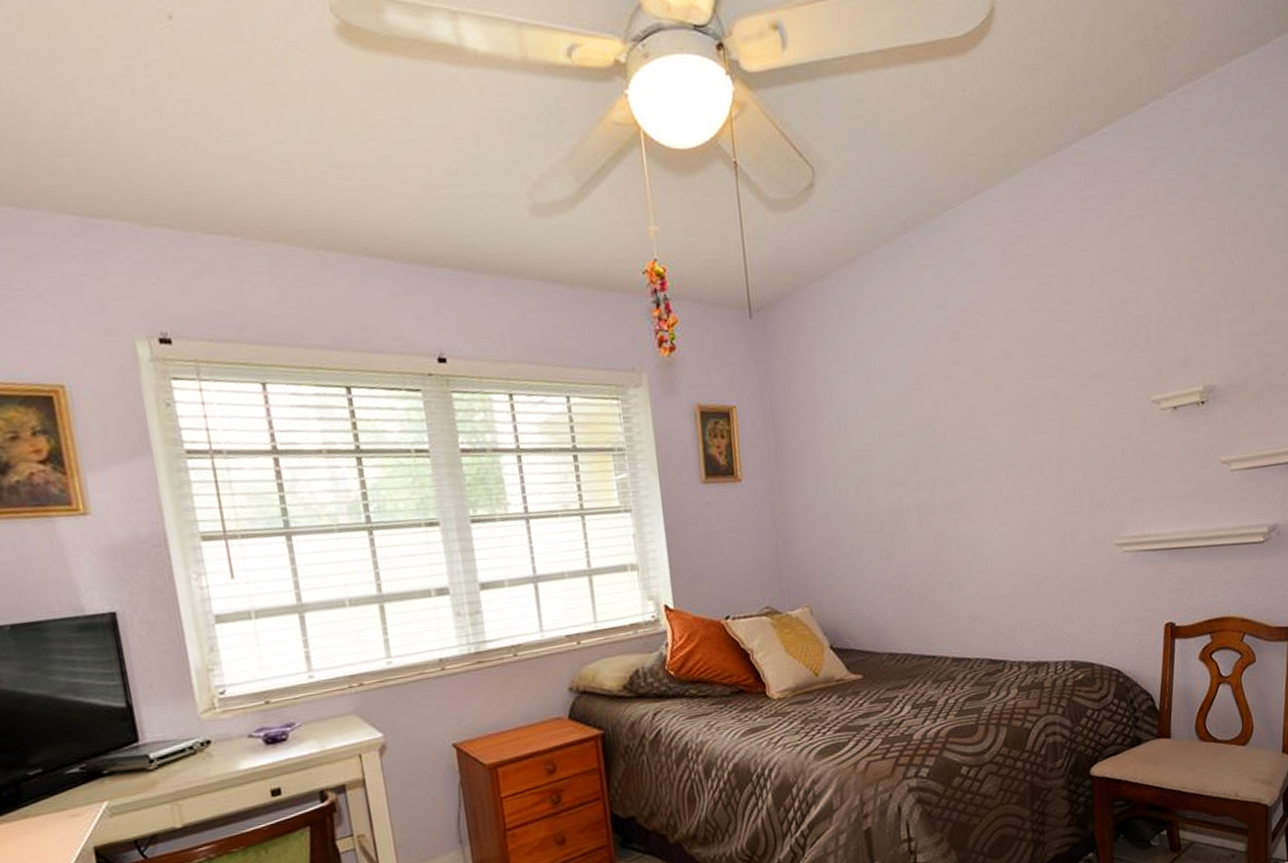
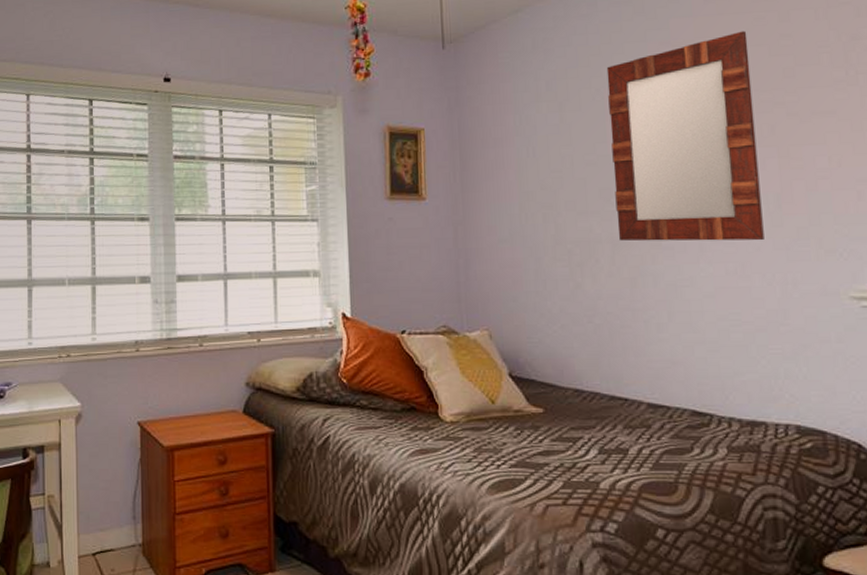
home mirror: none [910,296,1048,509] -> present [606,30,764,241]

